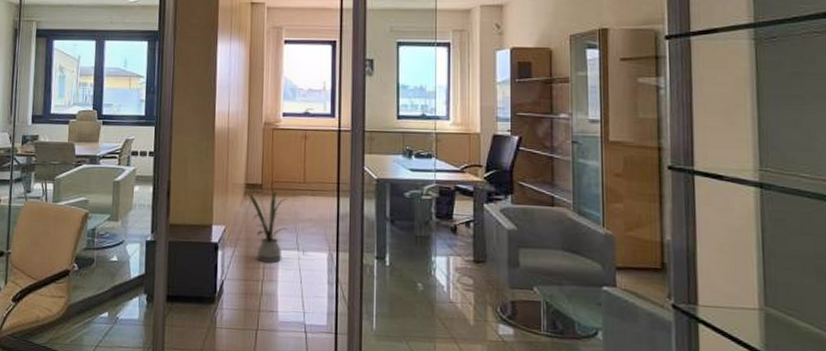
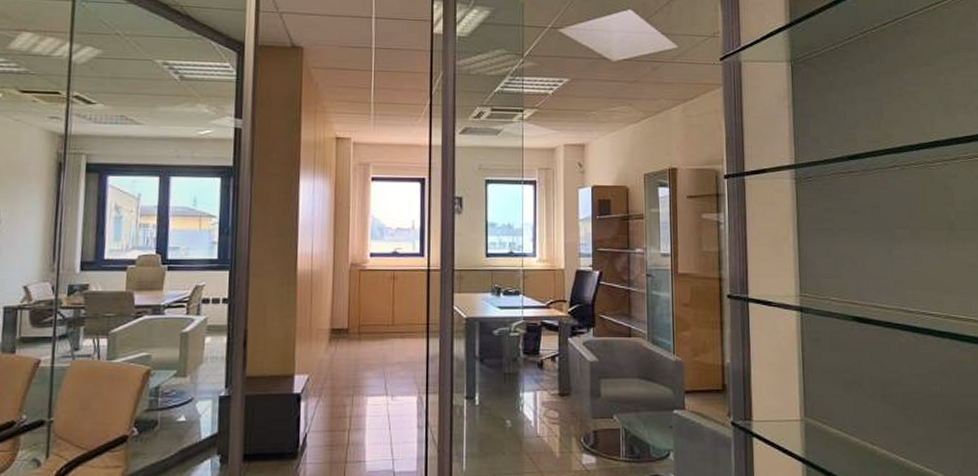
house plant: present [244,183,289,263] -> none [329,328,377,411]

